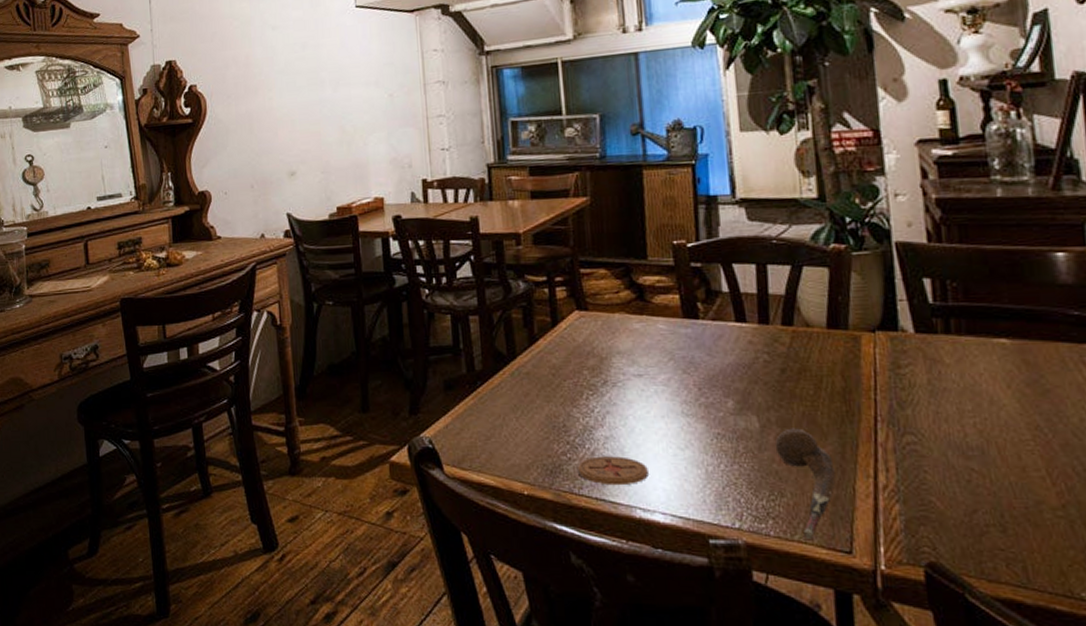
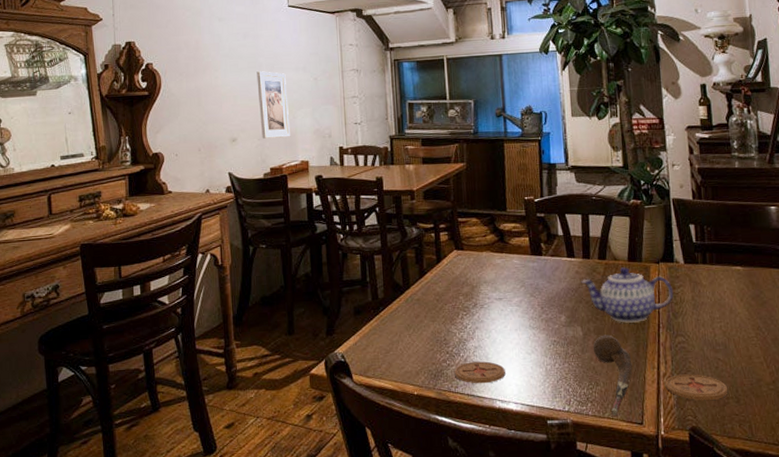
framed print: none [318,88,362,171] -> present [256,71,291,139]
teapot: none [756,337,899,413] -> present [581,267,674,323]
coaster: none [886,488,988,526] -> present [665,374,729,400]

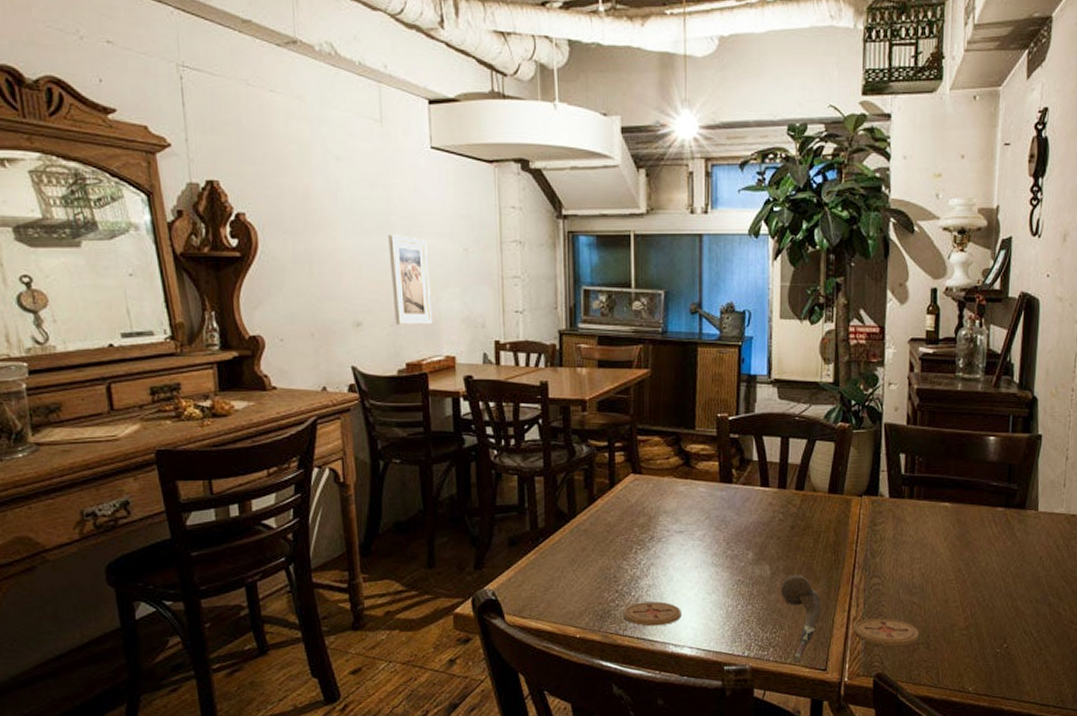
teapot: present [581,267,674,323] -> none [774,500,874,562]

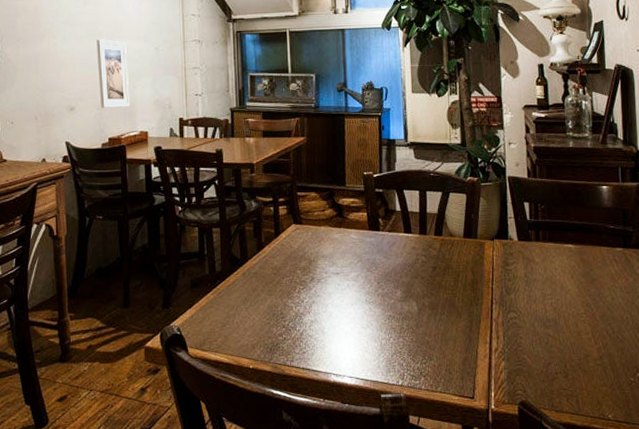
coaster: present [624,601,681,627] -> none [290,335,341,358]
spoon: present [780,574,821,661] -> none [427,310,465,390]
coaster: present [854,618,920,646] -> none [496,349,557,375]

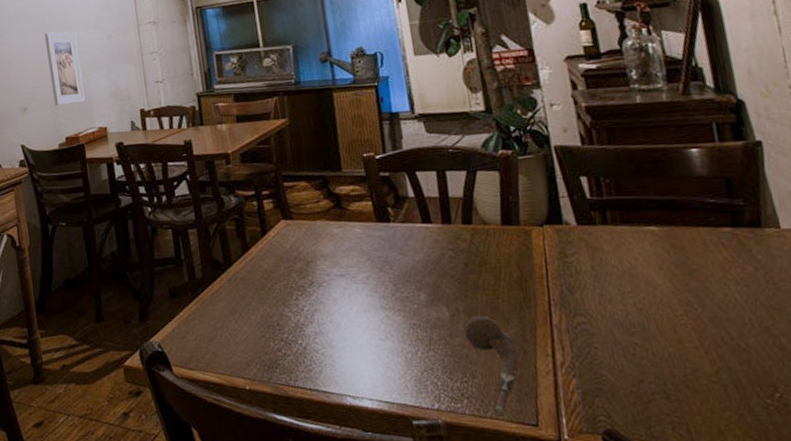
spoon: none [427,310,465,390] -> present [464,315,519,415]

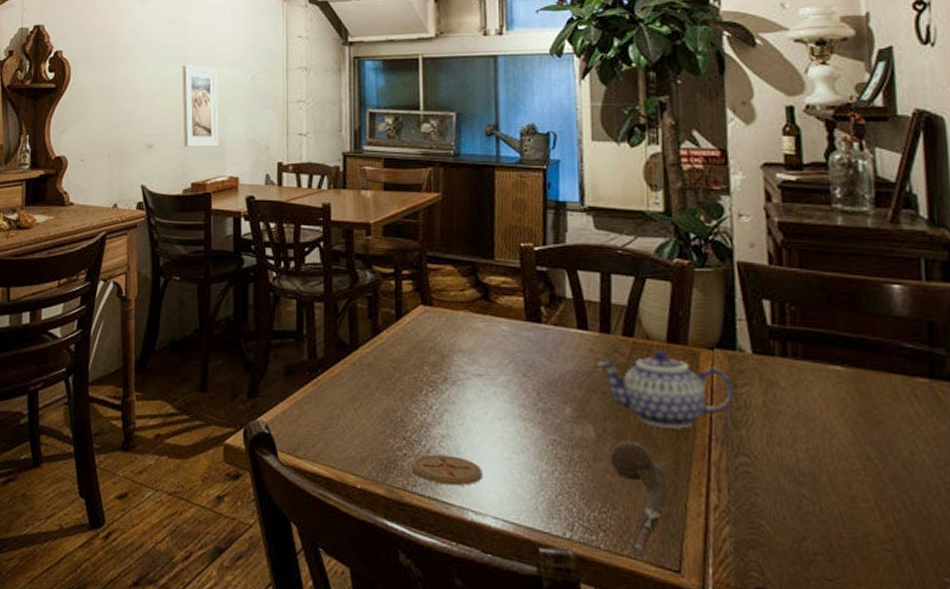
coaster: none [292,349,355,377] -> present [413,454,482,486]
teapot: none [442,232,567,301] -> present [596,350,735,429]

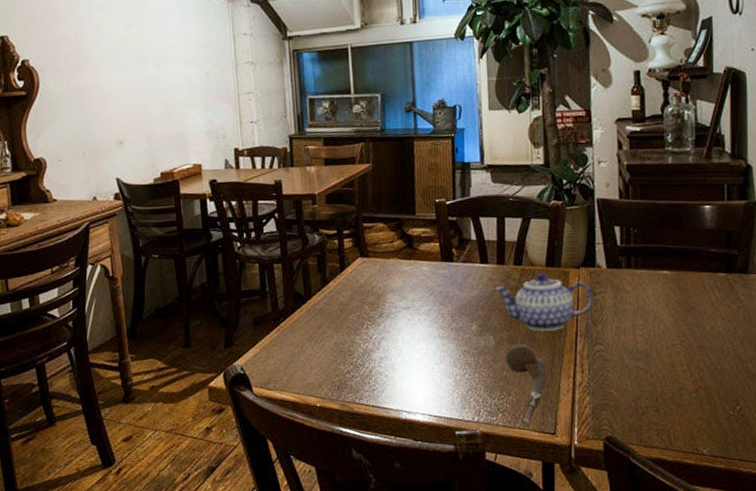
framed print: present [182,65,219,147] -> none [142,66,182,141]
coaster: present [413,454,482,486] -> none [359,372,412,395]

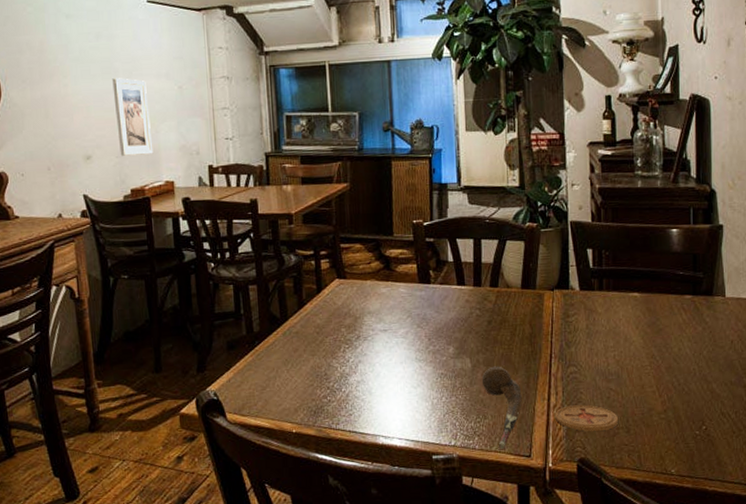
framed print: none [142,66,182,141] -> present [112,78,154,156]
teapot: present [494,273,594,331] -> none [471,295,568,354]
coaster: none [580,383,648,410] -> present [555,405,619,431]

